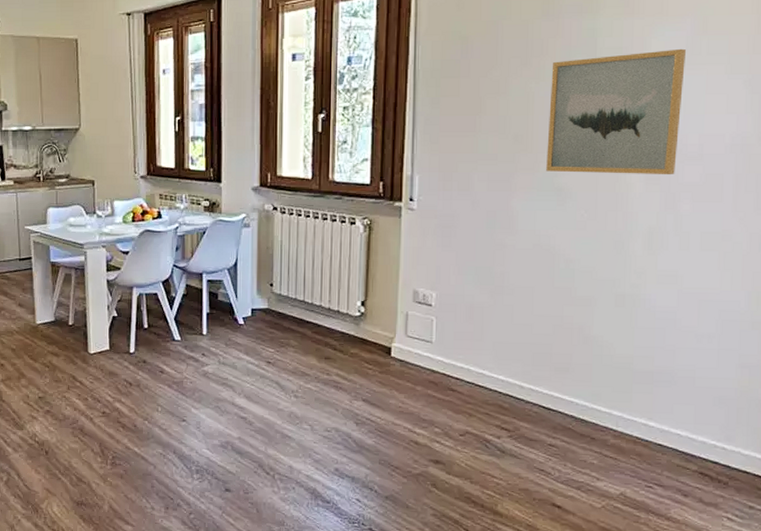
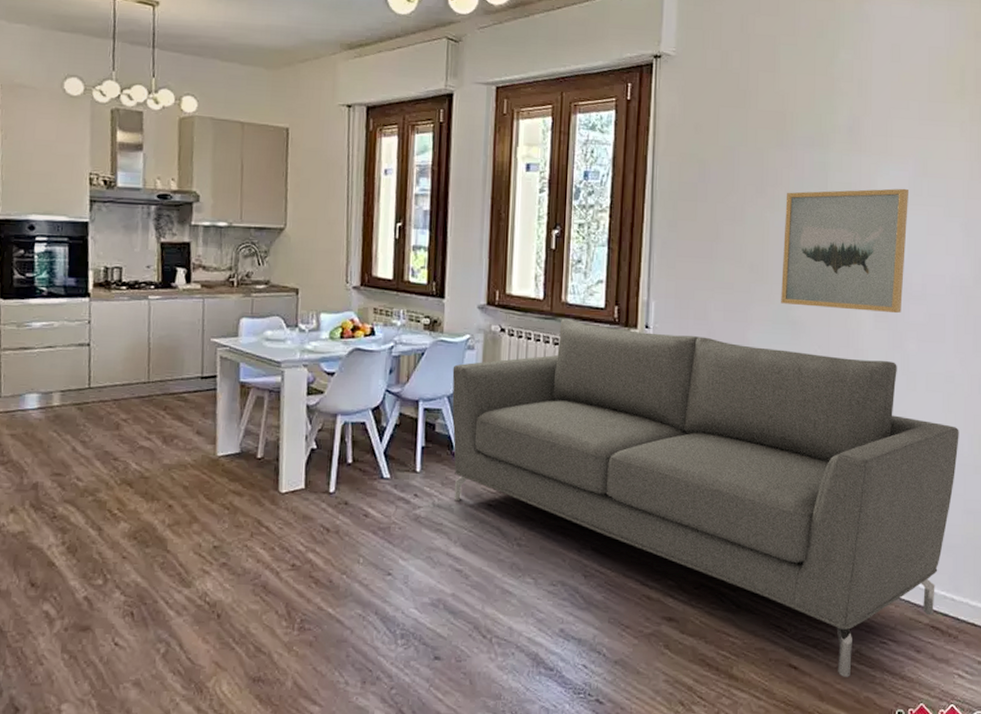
sofa: none [231,195,736,517] -> present [452,318,959,677]

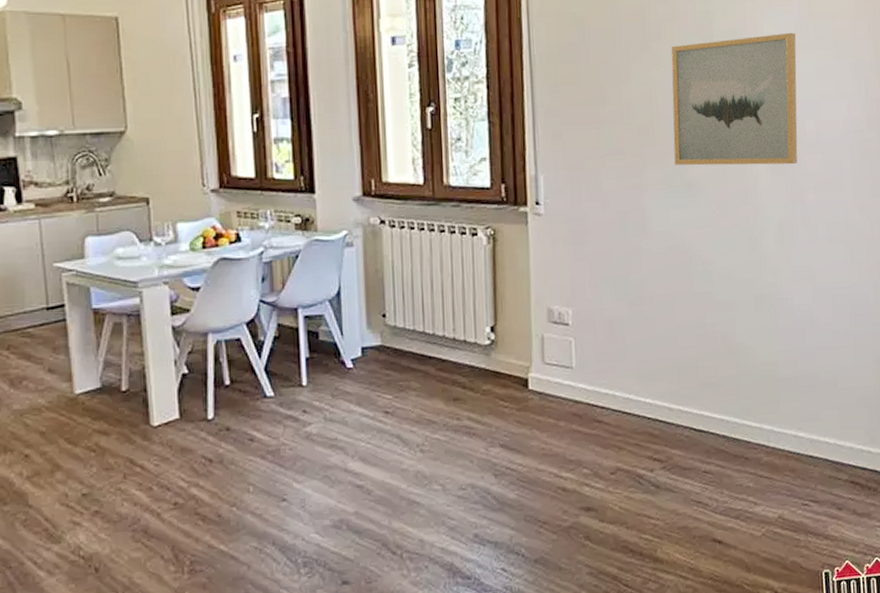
sofa: present [452,318,959,677] -> none [332,202,865,545]

